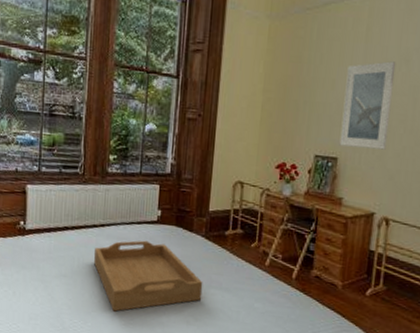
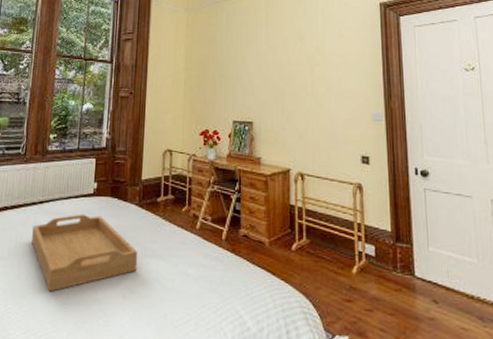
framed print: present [339,61,396,150] -> none [253,39,293,112]

